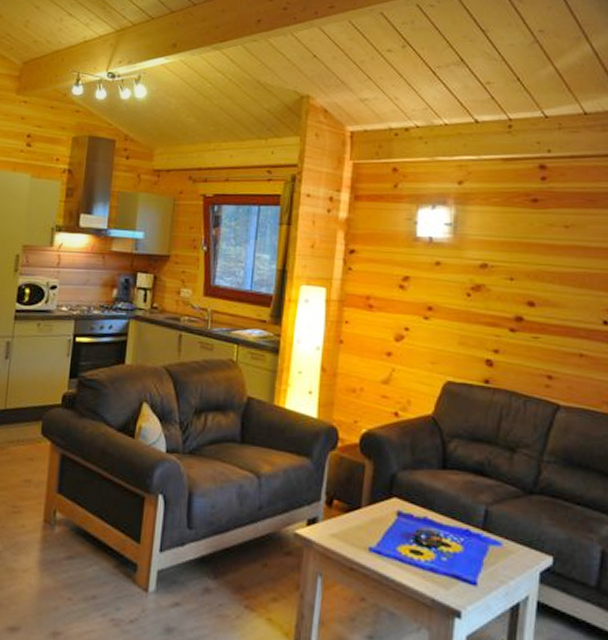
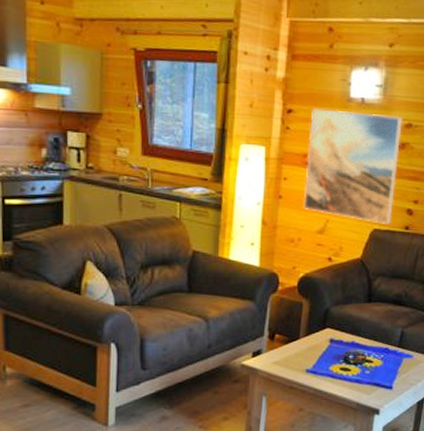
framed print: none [366,248,476,376] -> present [303,108,403,224]

